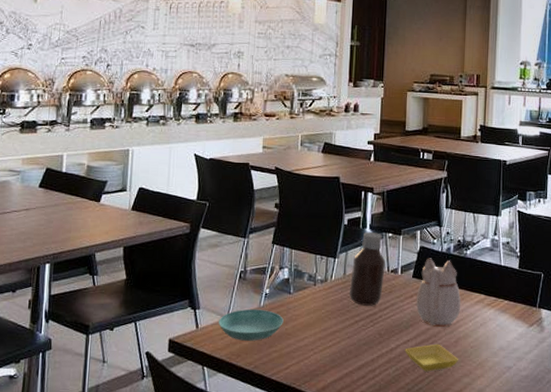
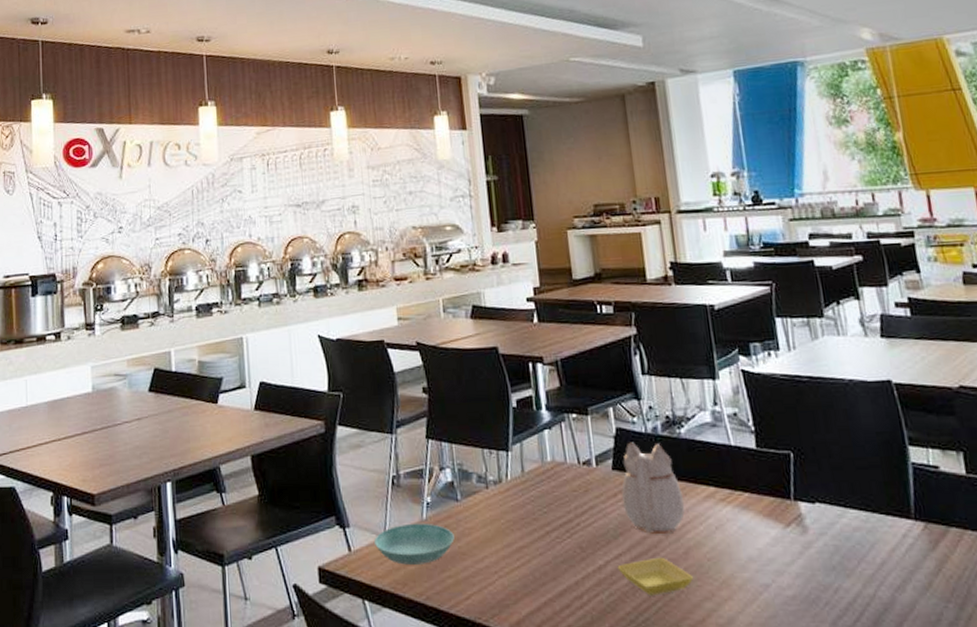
bottle: present [350,231,386,306] -> none [531,413,576,511]

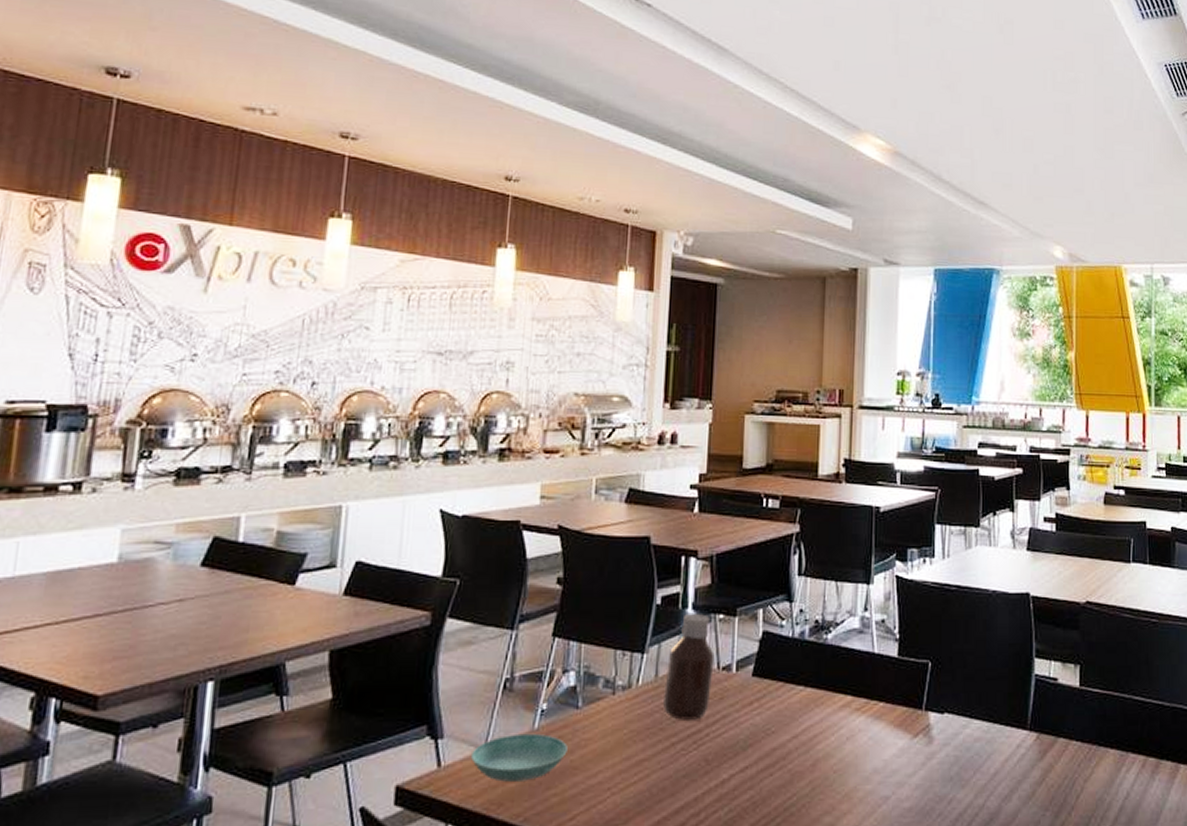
bottle: none [531,413,576,511] -> present [663,612,715,720]
saucer: present [617,557,694,596] -> none [741,769,818,811]
teapot: present [622,442,685,534] -> none [758,647,820,745]

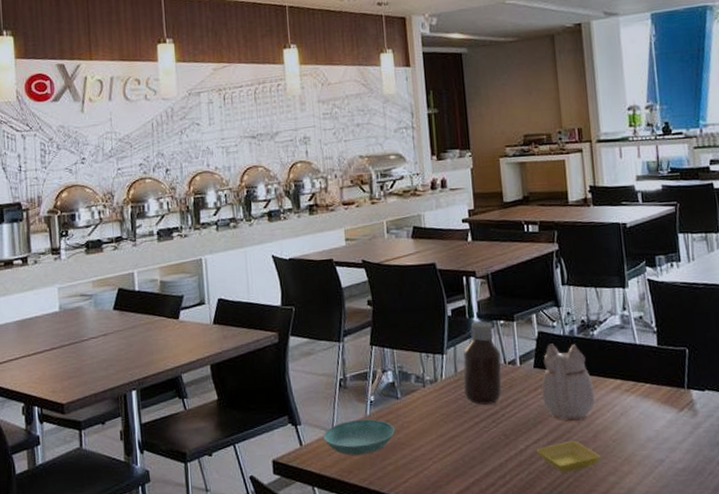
saucer: none [741,769,818,811] -> present [536,440,601,473]
teapot: none [758,647,820,745] -> present [542,343,595,421]

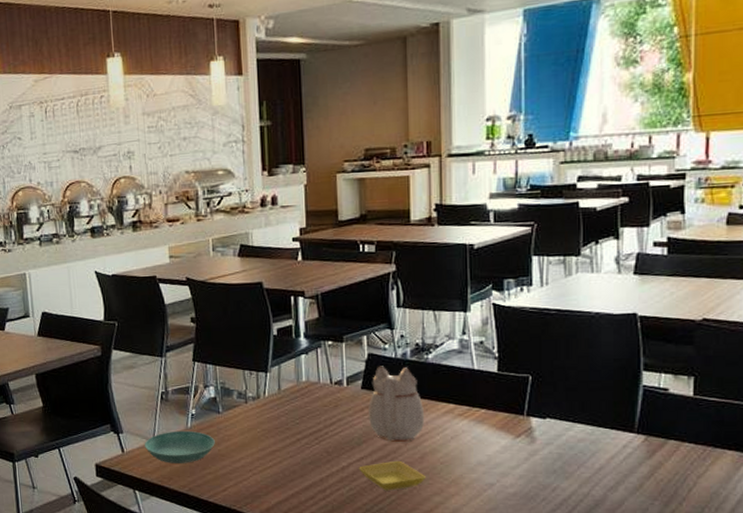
bottle: present [463,320,502,405] -> none [287,340,327,422]

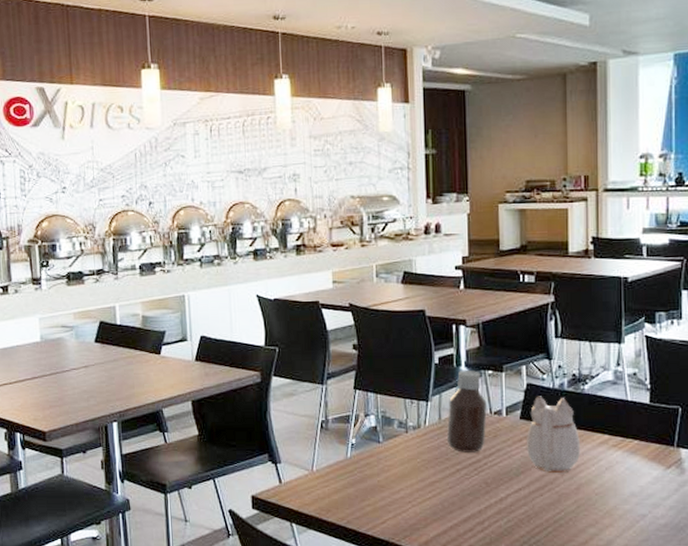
saucer: present [145,430,215,463] -> none [303,460,375,495]
bottle: none [287,340,327,422] -> present [447,369,487,453]
saucer: present [359,460,427,491] -> none [517,491,582,523]

